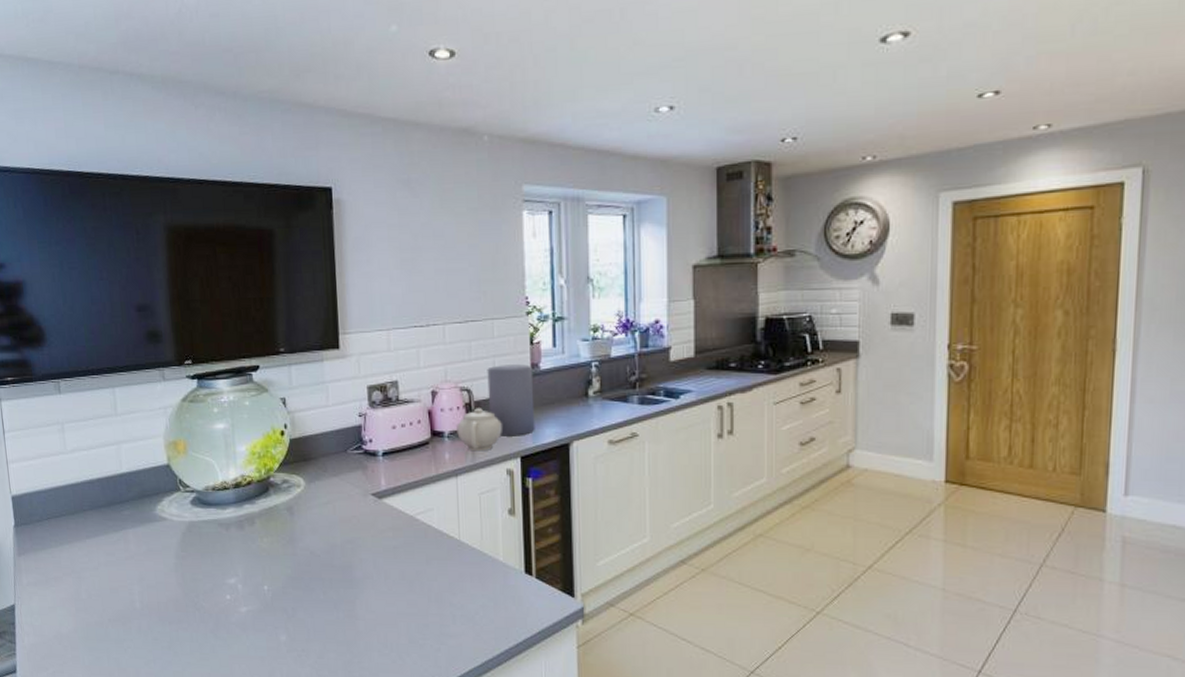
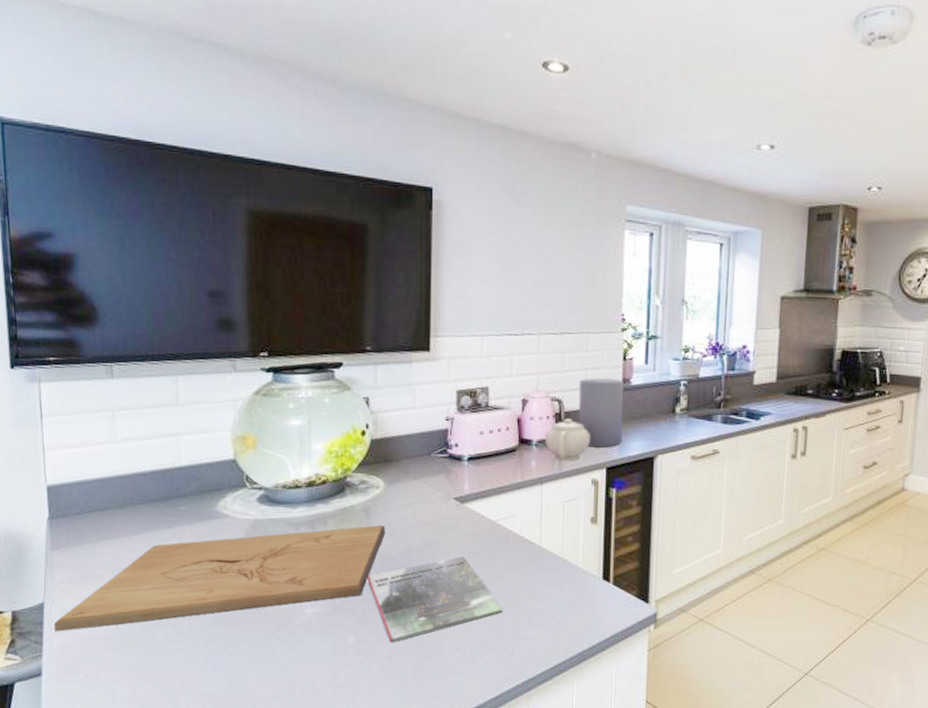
cutting board: none [23,524,309,632] -> present [53,525,385,632]
magazine: none [295,552,427,640] -> present [367,556,503,643]

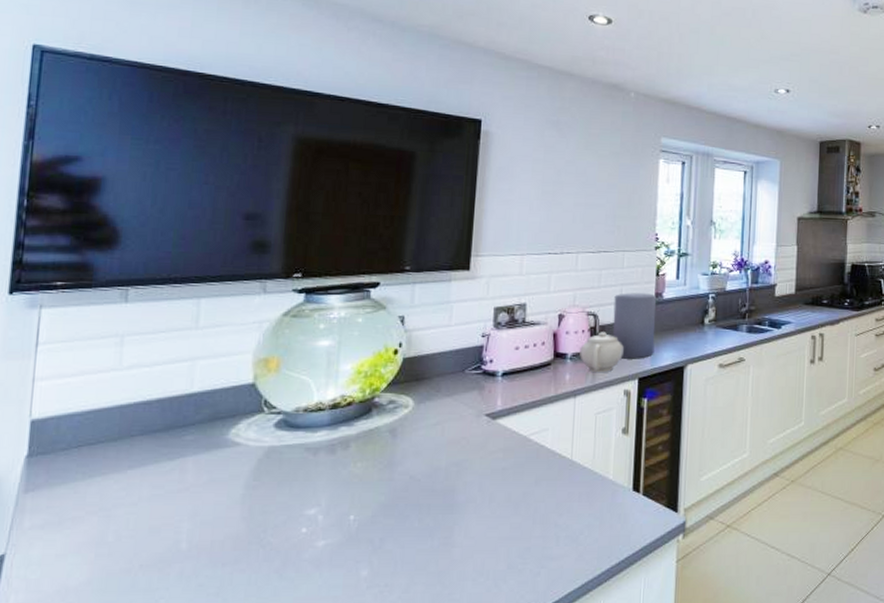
cutting board: present [53,525,385,632] -> none [12,446,411,588]
magazine: present [367,556,503,643] -> none [388,474,531,573]

